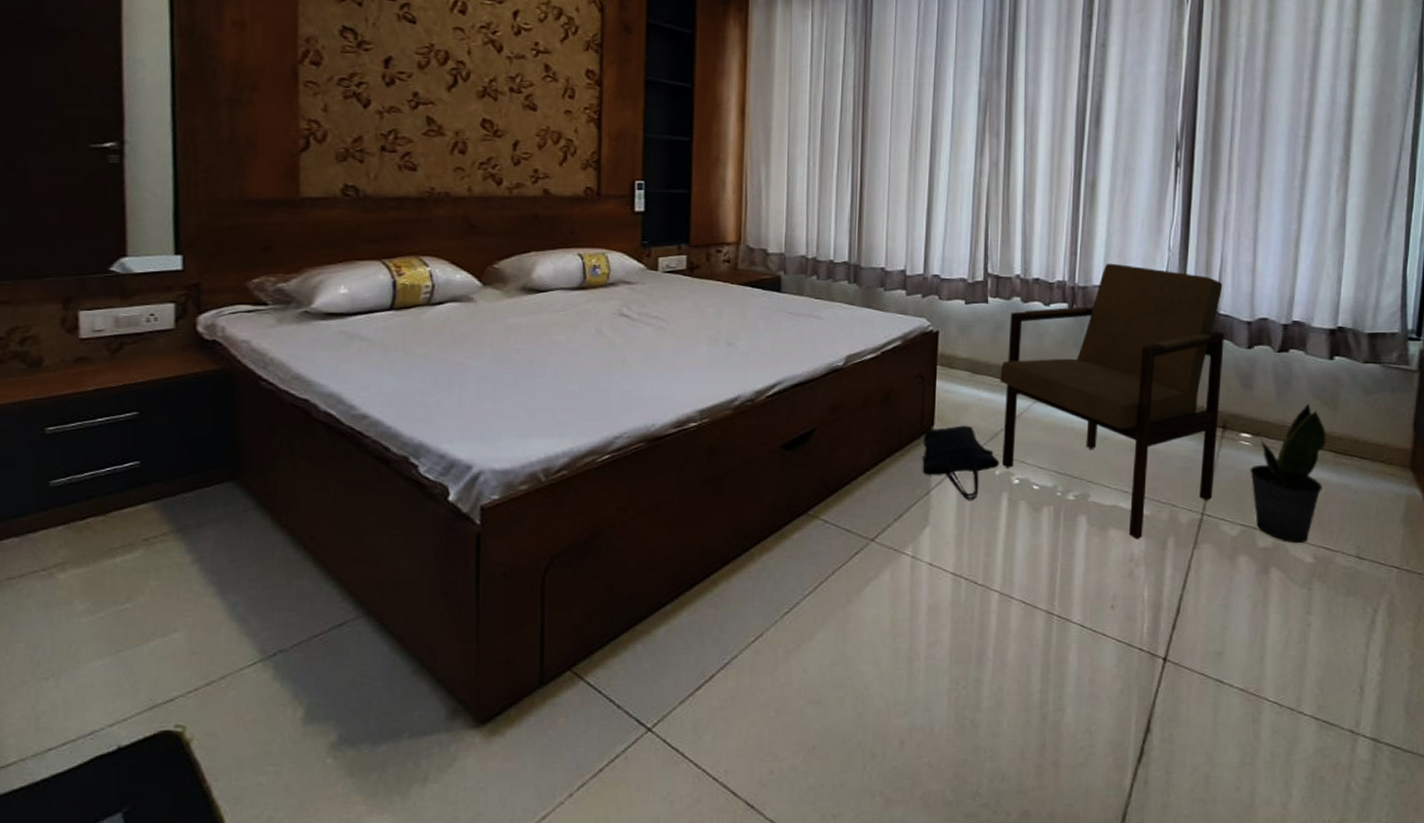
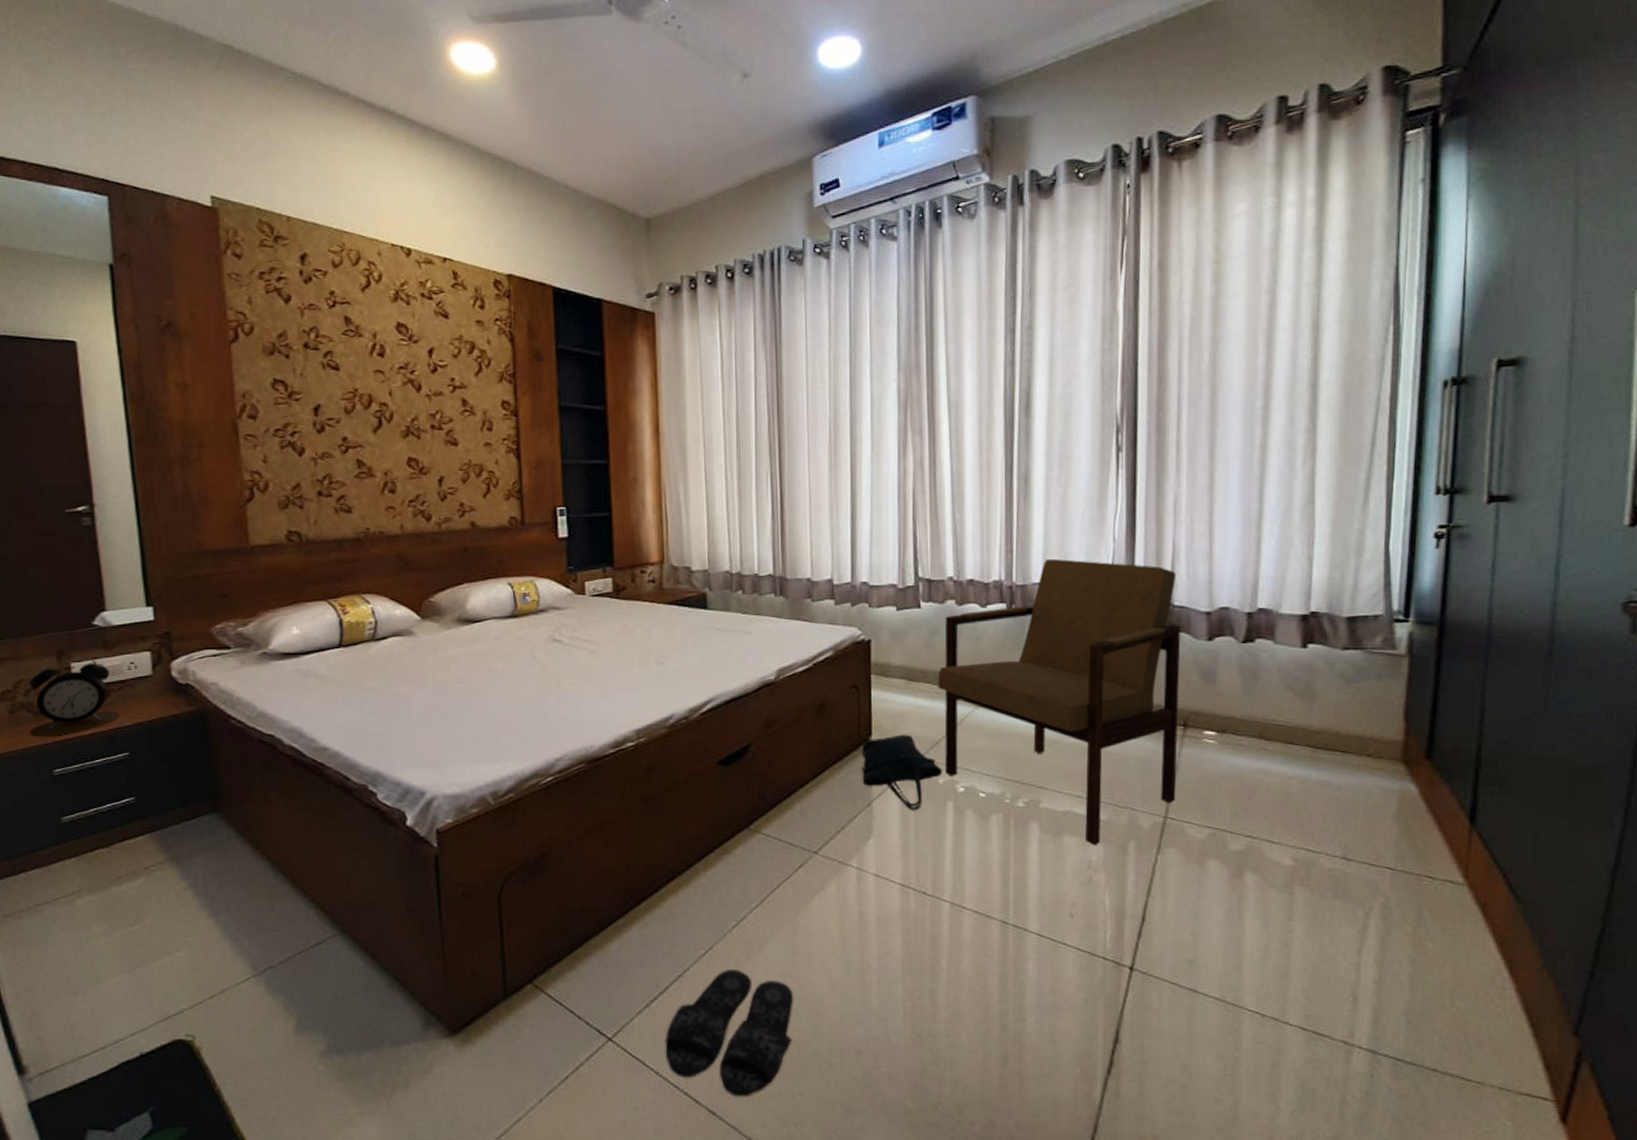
alarm clock: none [21,306,132,392] -> present [29,658,120,738]
slippers: none [706,657,841,789] -> present [665,969,793,1097]
potted plant: present [1250,403,1327,544] -> none [1217,696,1303,846]

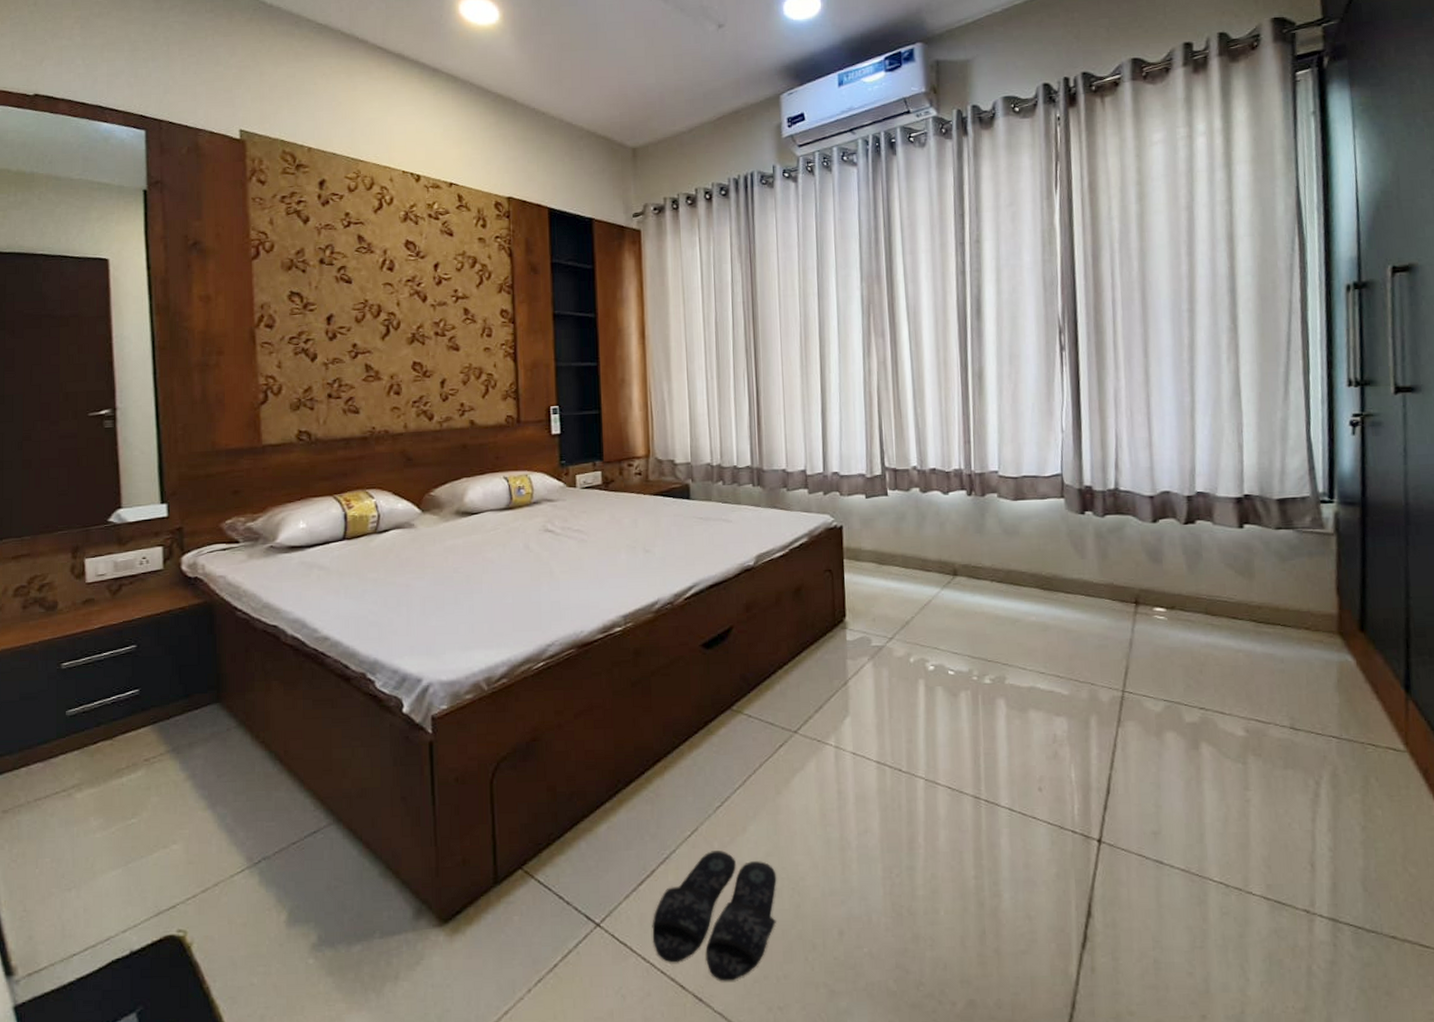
alarm clock: present [29,658,120,738] -> none [41,554,130,632]
tote bag: present [860,734,943,811] -> none [836,615,913,690]
armchair: present [937,558,1181,845] -> none [905,448,1132,719]

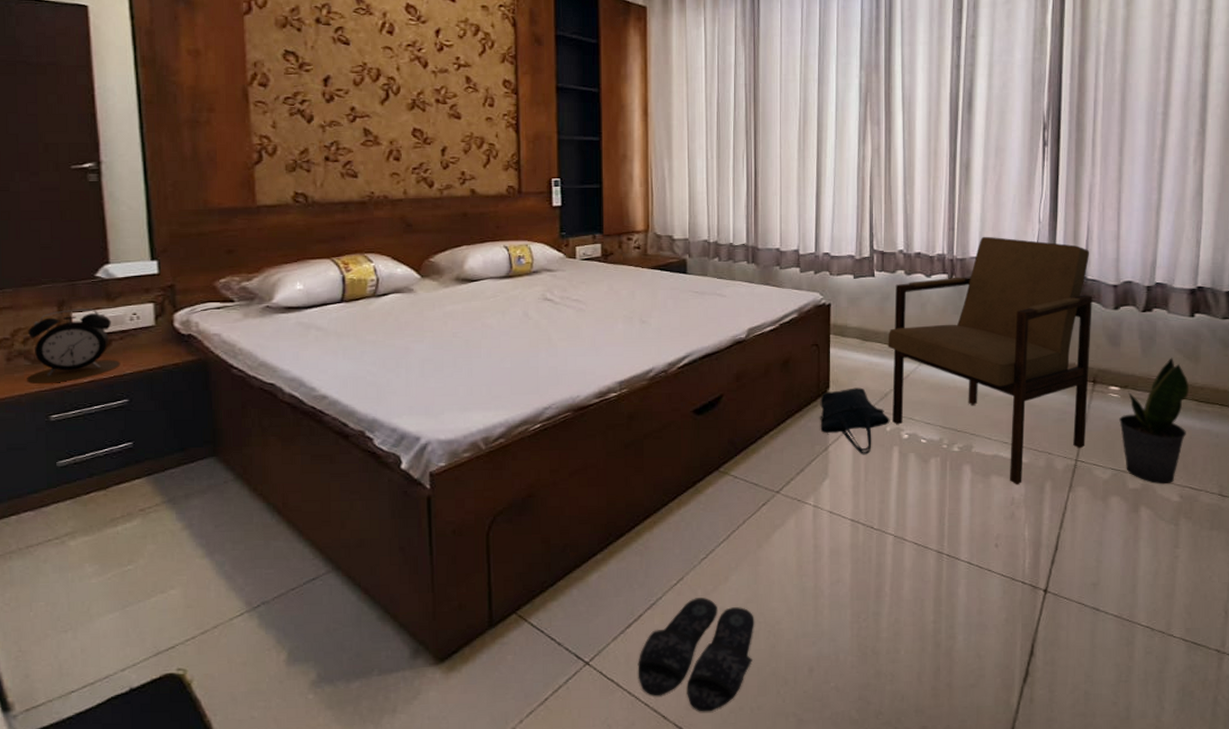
alarm clock: none [41,554,130,632] -> present [27,309,121,385]
tote bag: none [836,615,913,690] -> present [819,387,890,455]
armchair: none [905,448,1132,719] -> present [888,236,1092,484]
potted plant: none [1168,574,1246,717] -> present [1119,357,1190,485]

